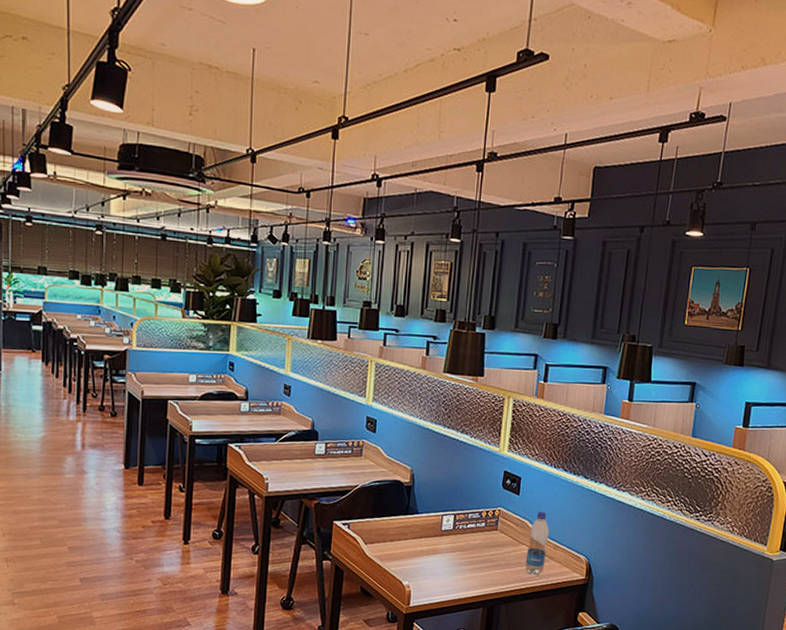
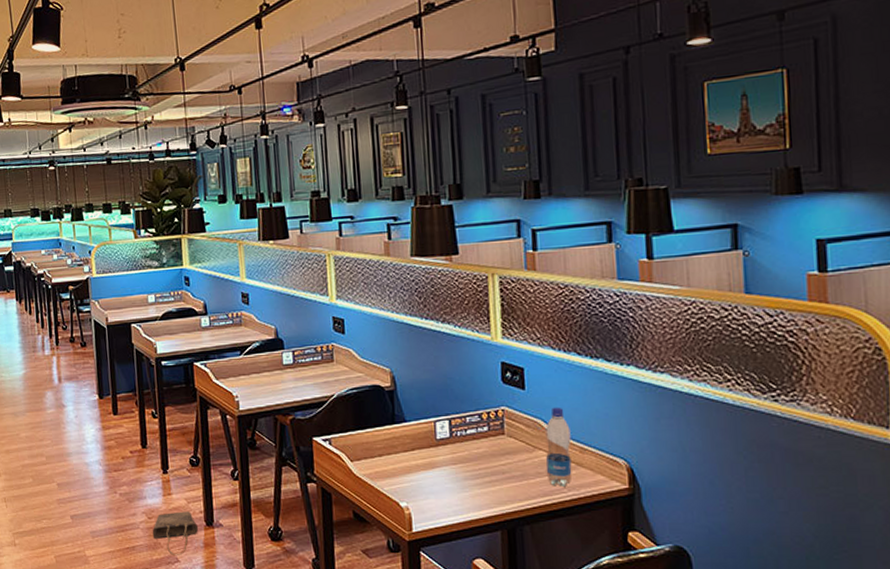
tote bag: none [165,580,213,619] -> present [152,511,198,555]

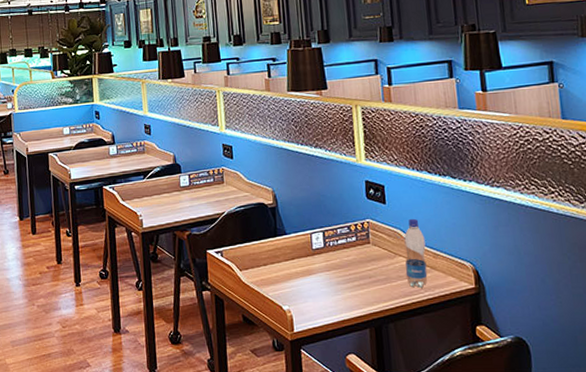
tote bag: present [152,511,198,555] -> none [66,320,107,360]

